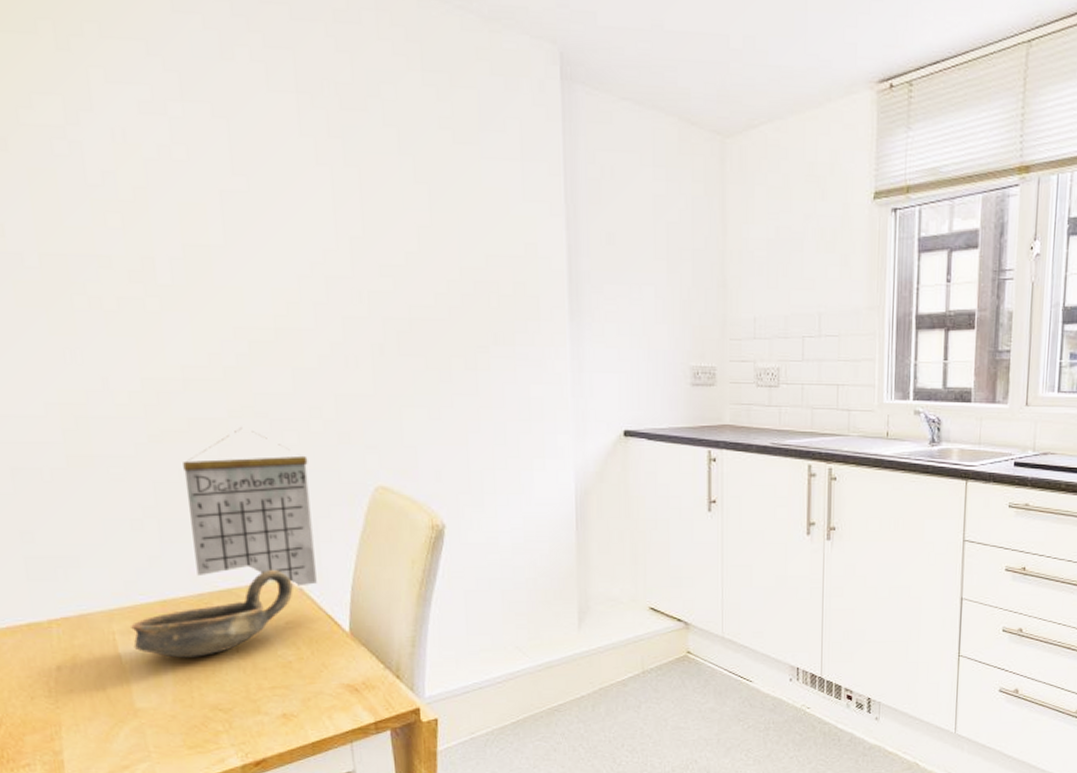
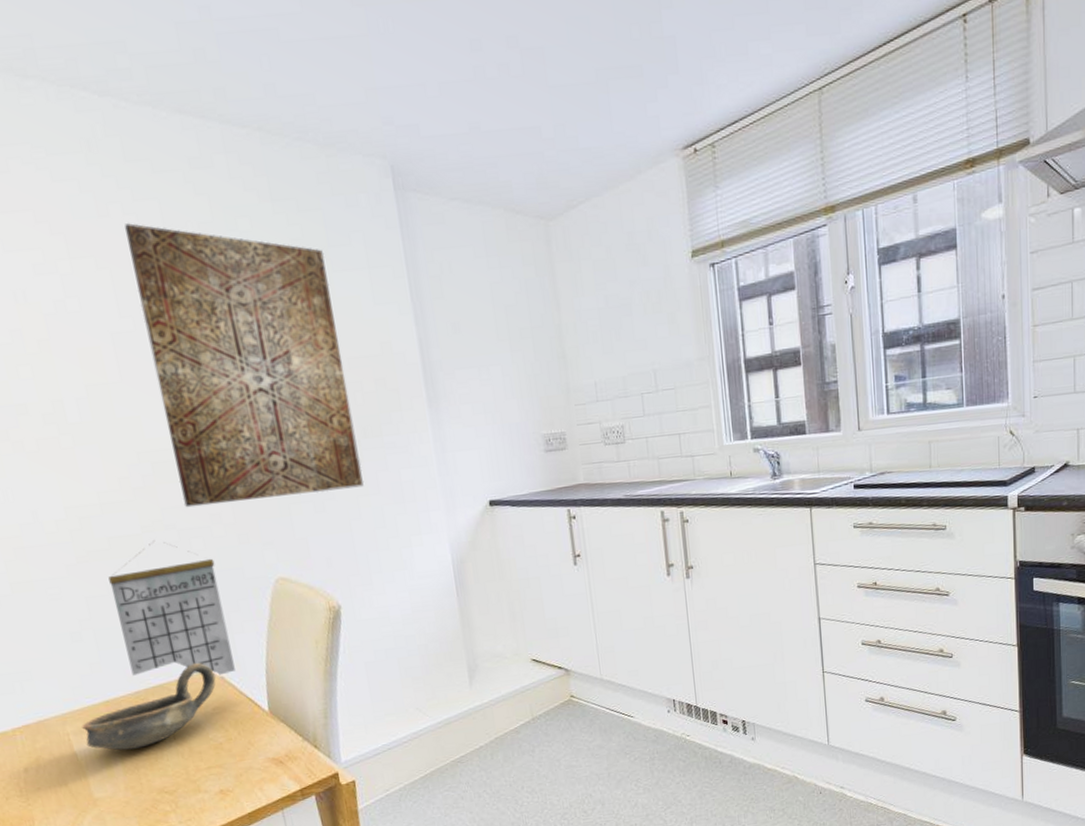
wall art: none [251,71,488,399] -> present [125,223,364,508]

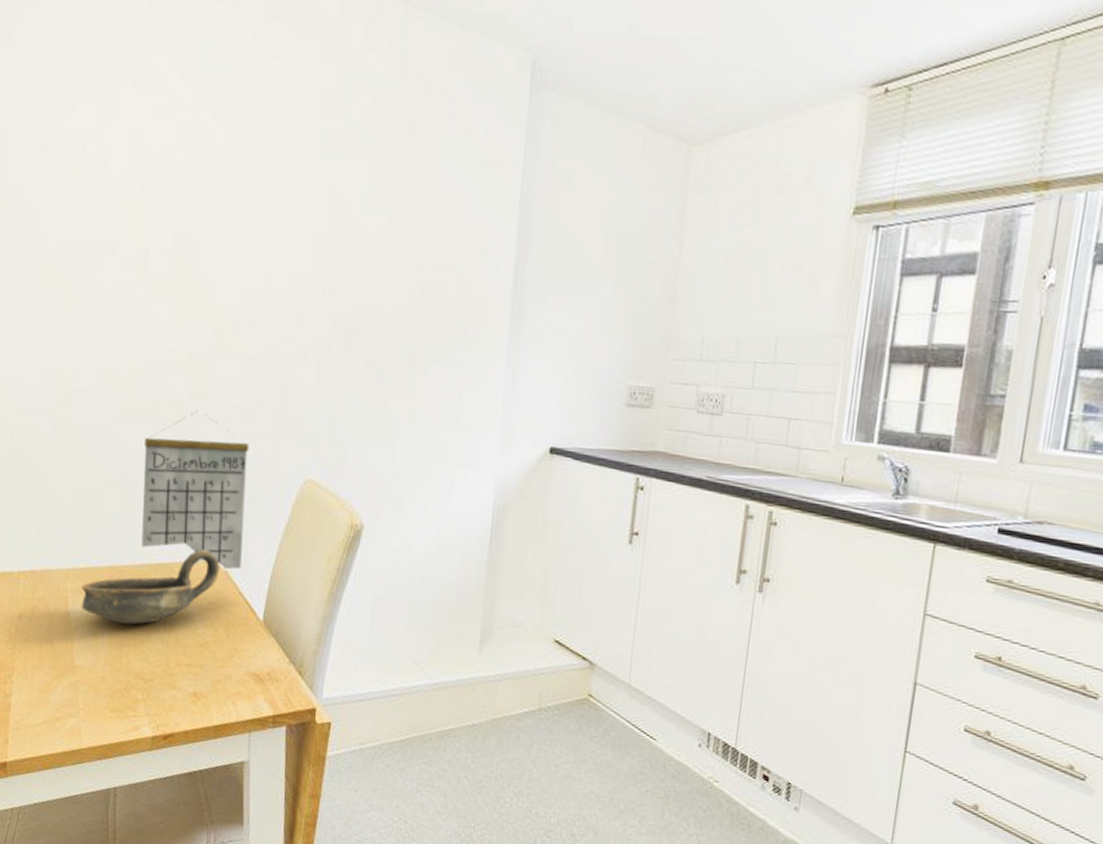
wall art: present [125,223,364,508] -> none [234,80,440,401]

